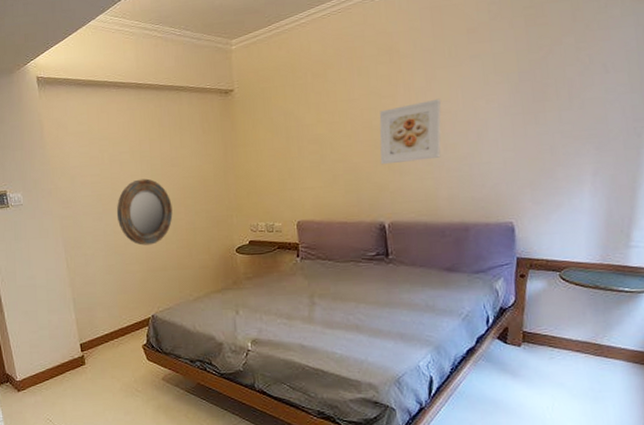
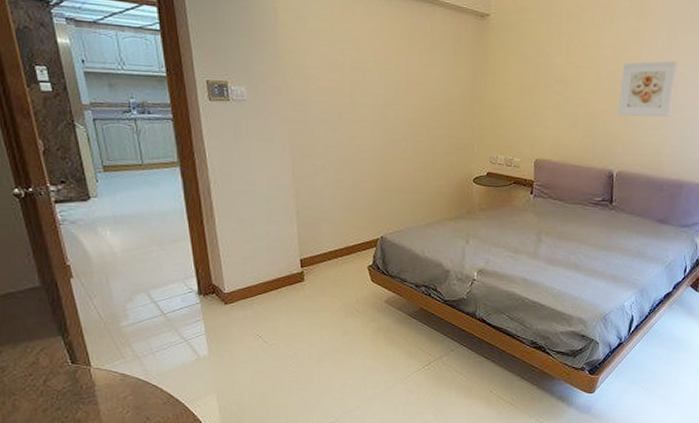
home mirror: present [116,178,173,246] -> none [353,92,414,164]

